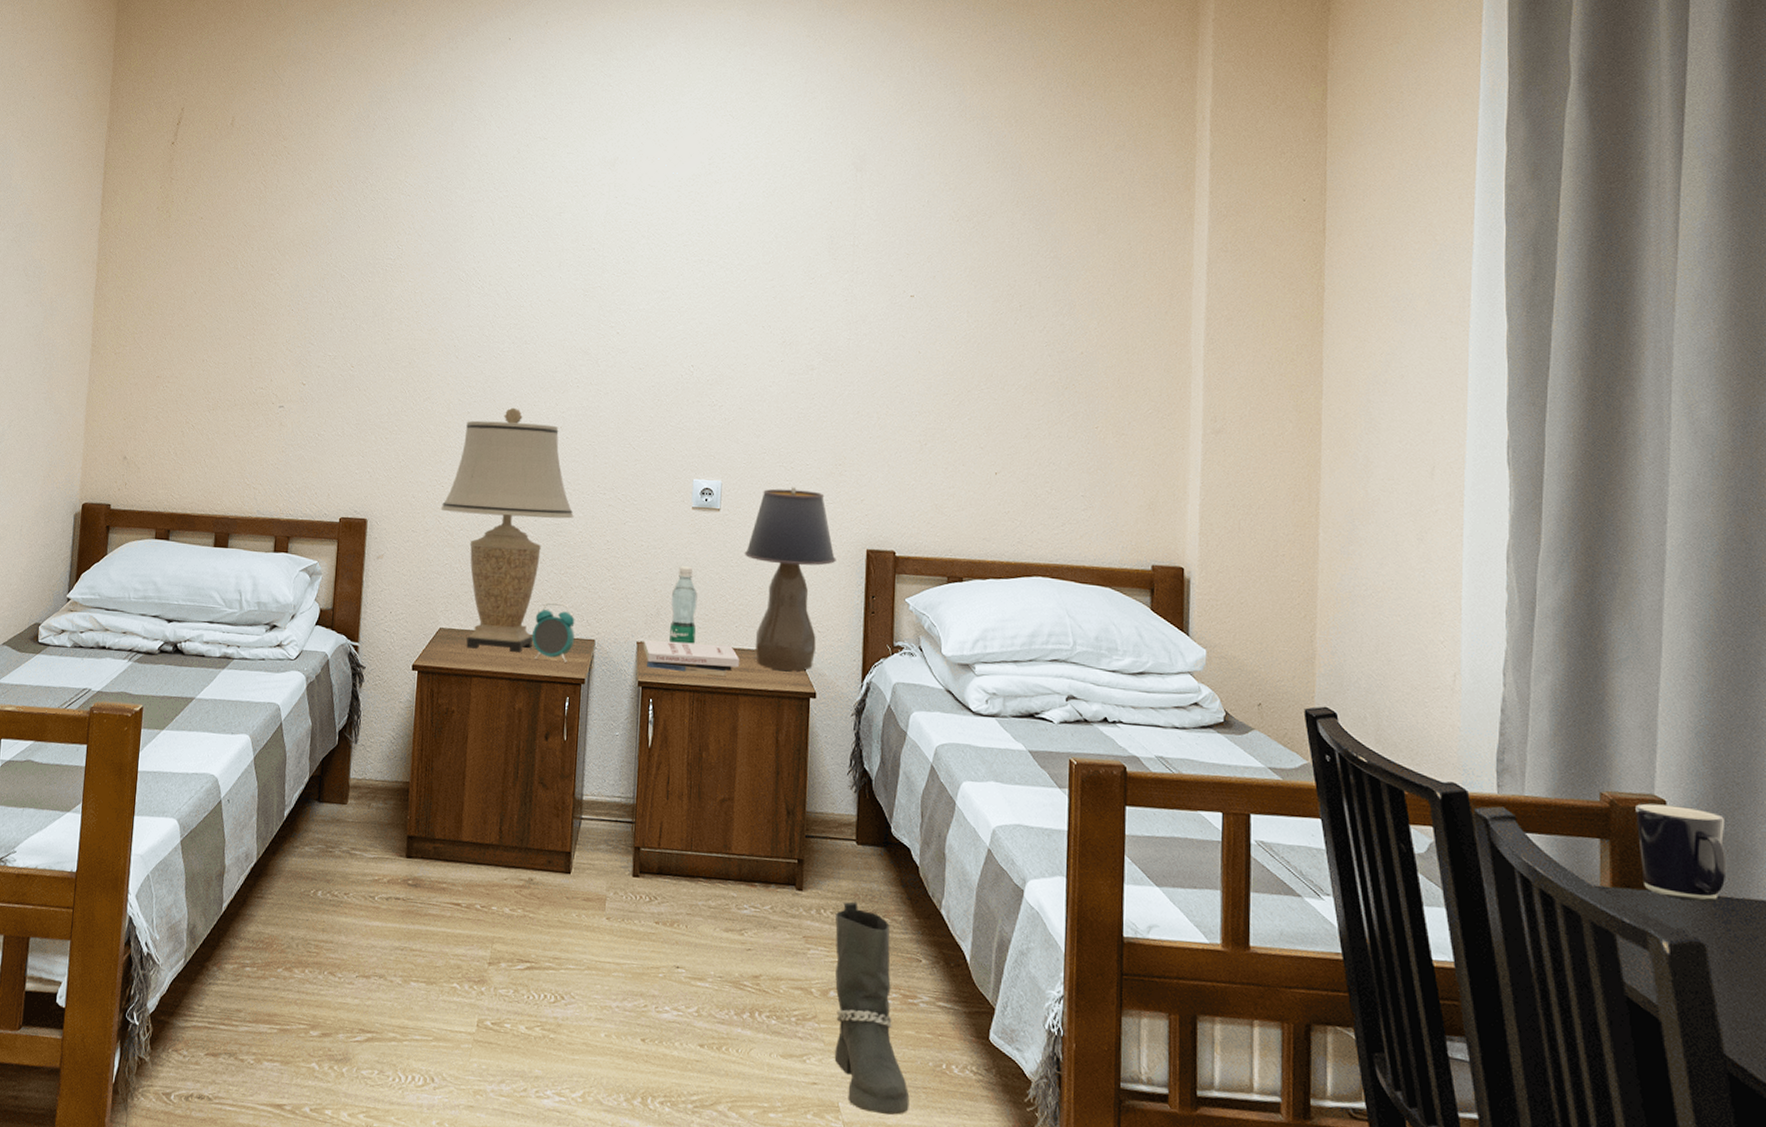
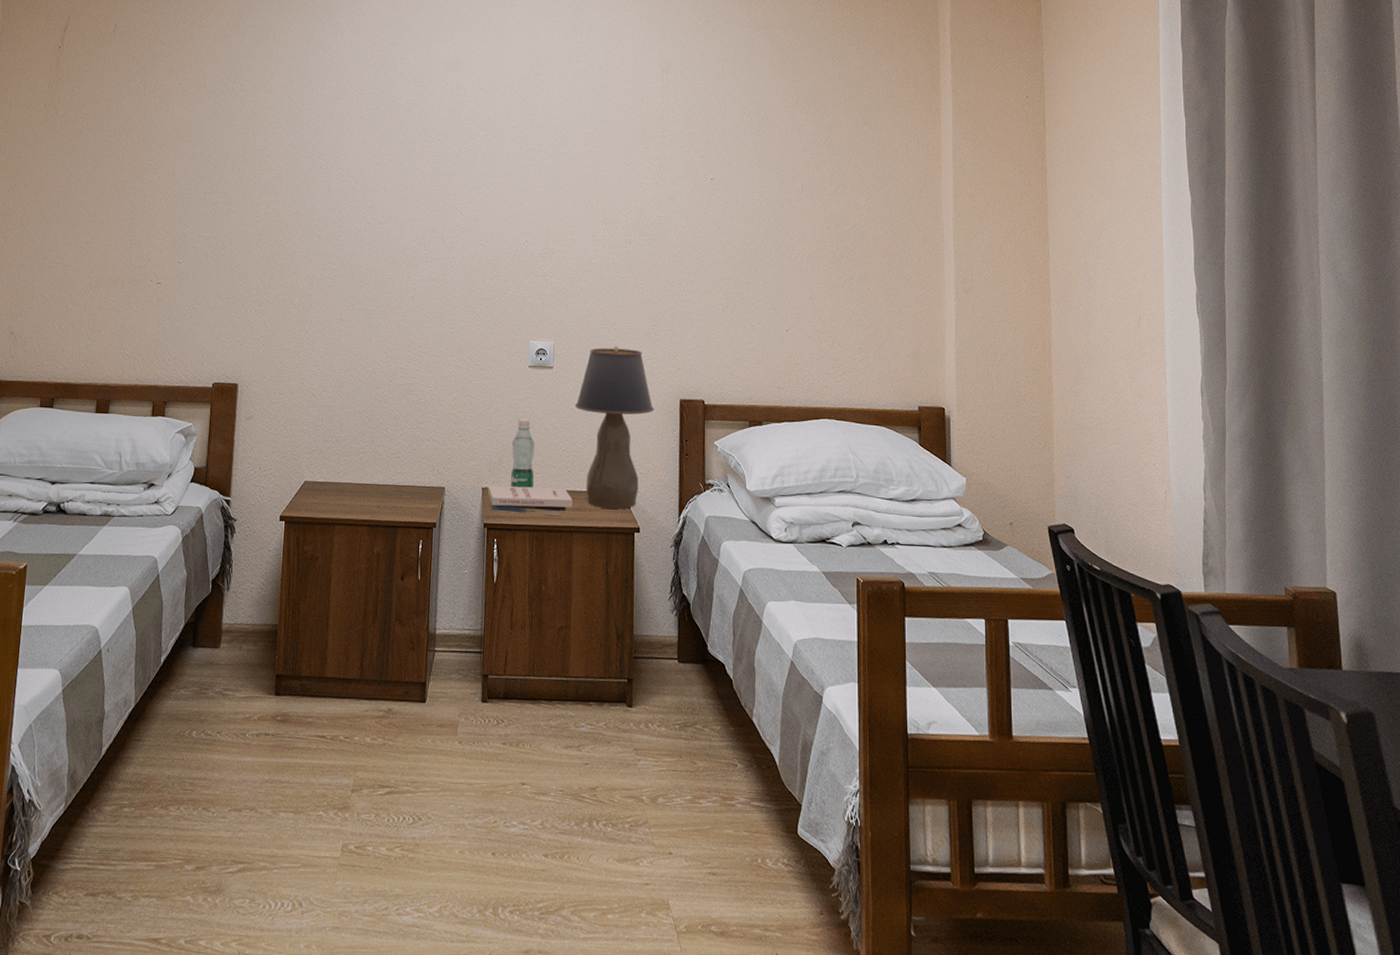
table lamp: present [440,407,574,652] -> none [305,280,425,501]
alarm clock: present [532,602,575,663] -> none [389,454,427,509]
boot: present [834,901,910,1116] -> none [661,714,731,909]
mug: present [1635,803,1727,902] -> none [1313,595,1386,676]

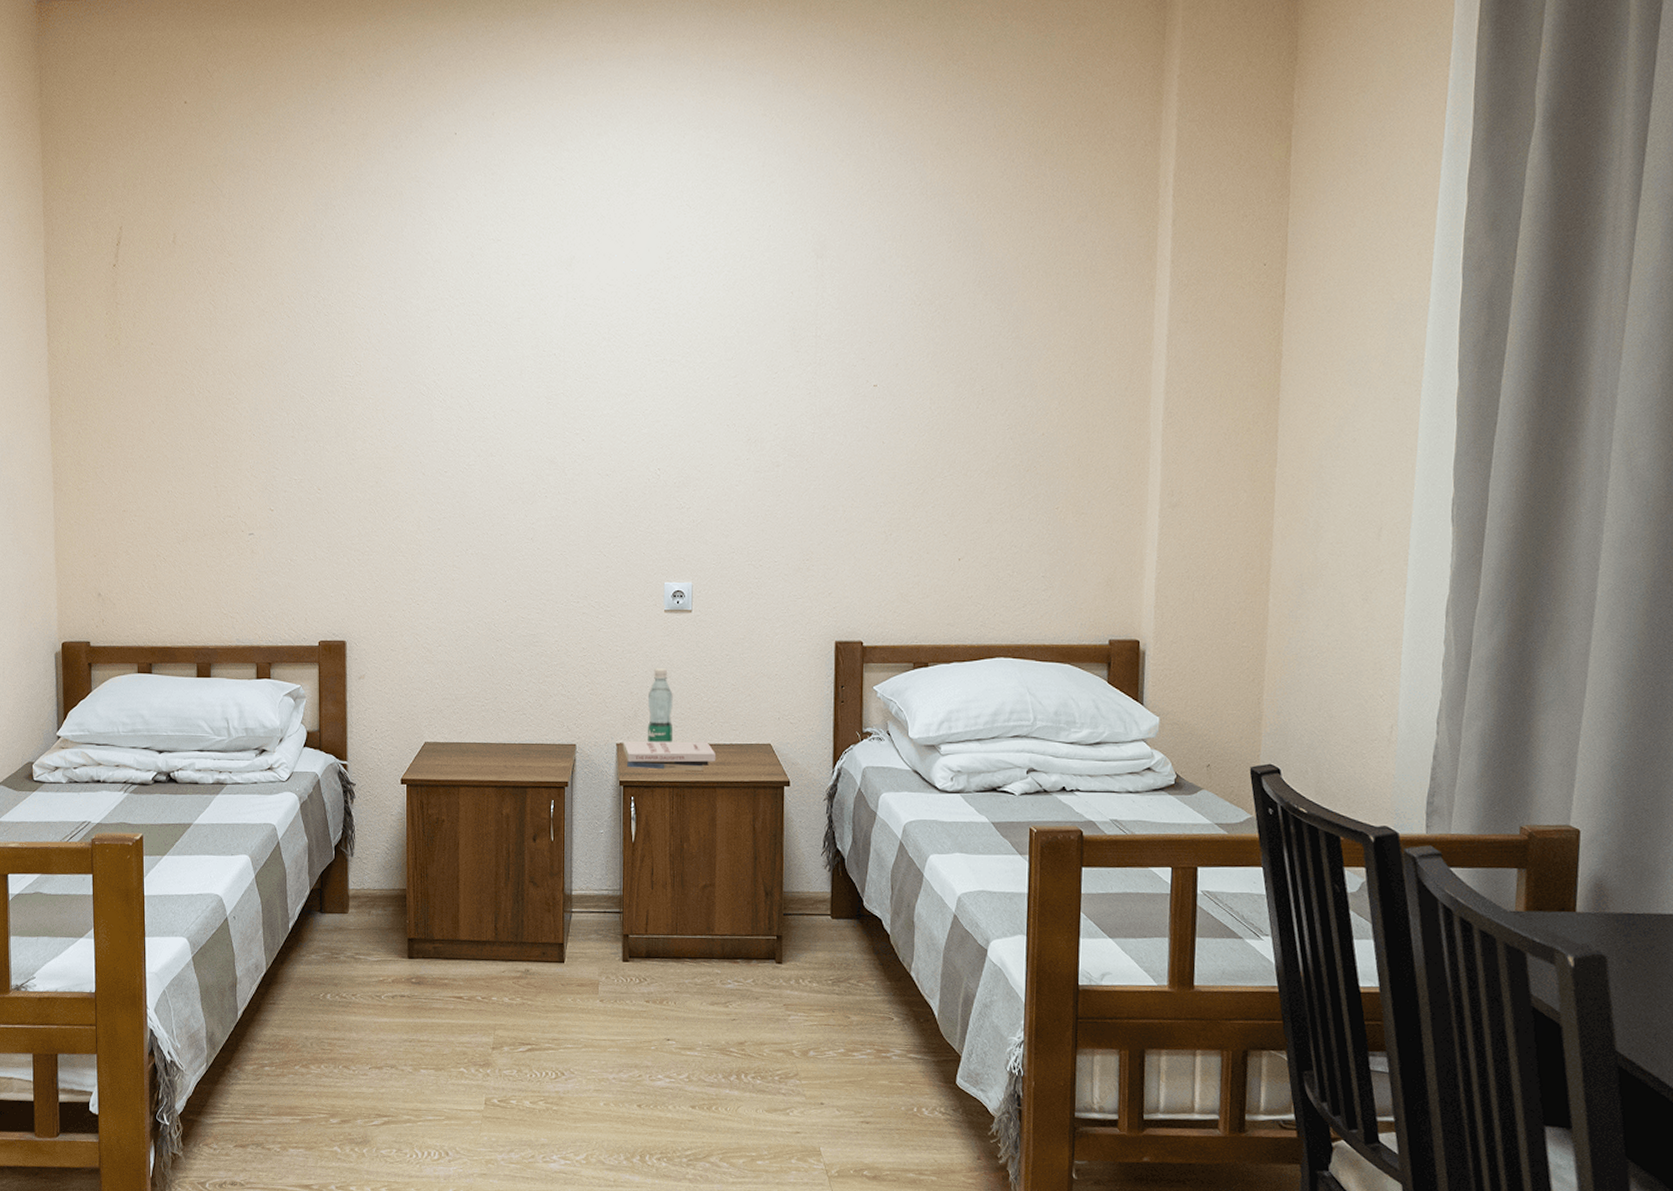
table lamp: present [574,346,654,509] -> none [716,585,806,762]

